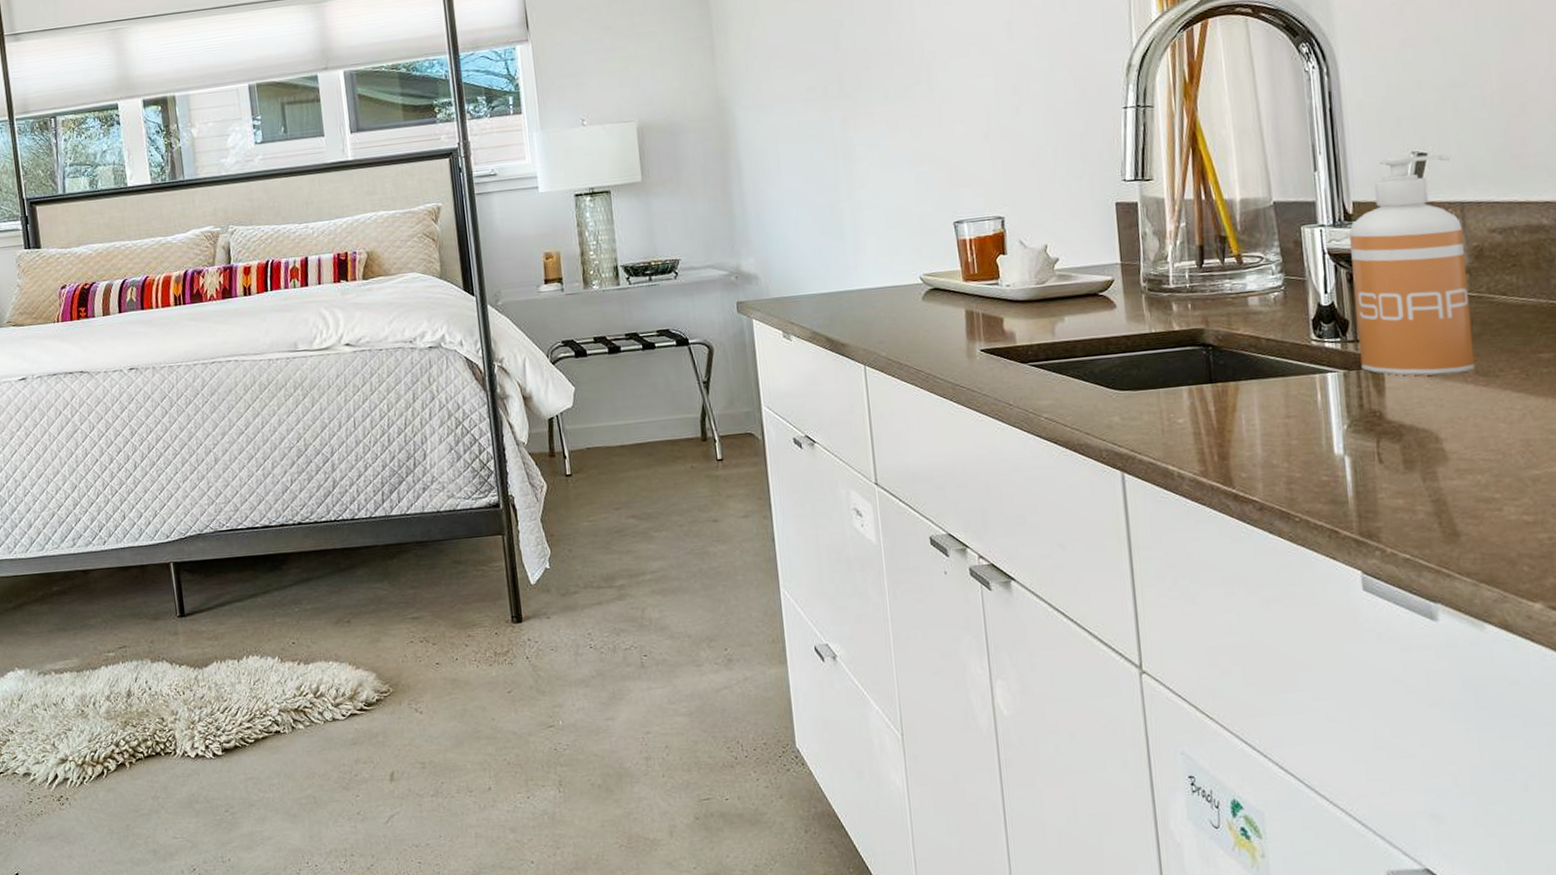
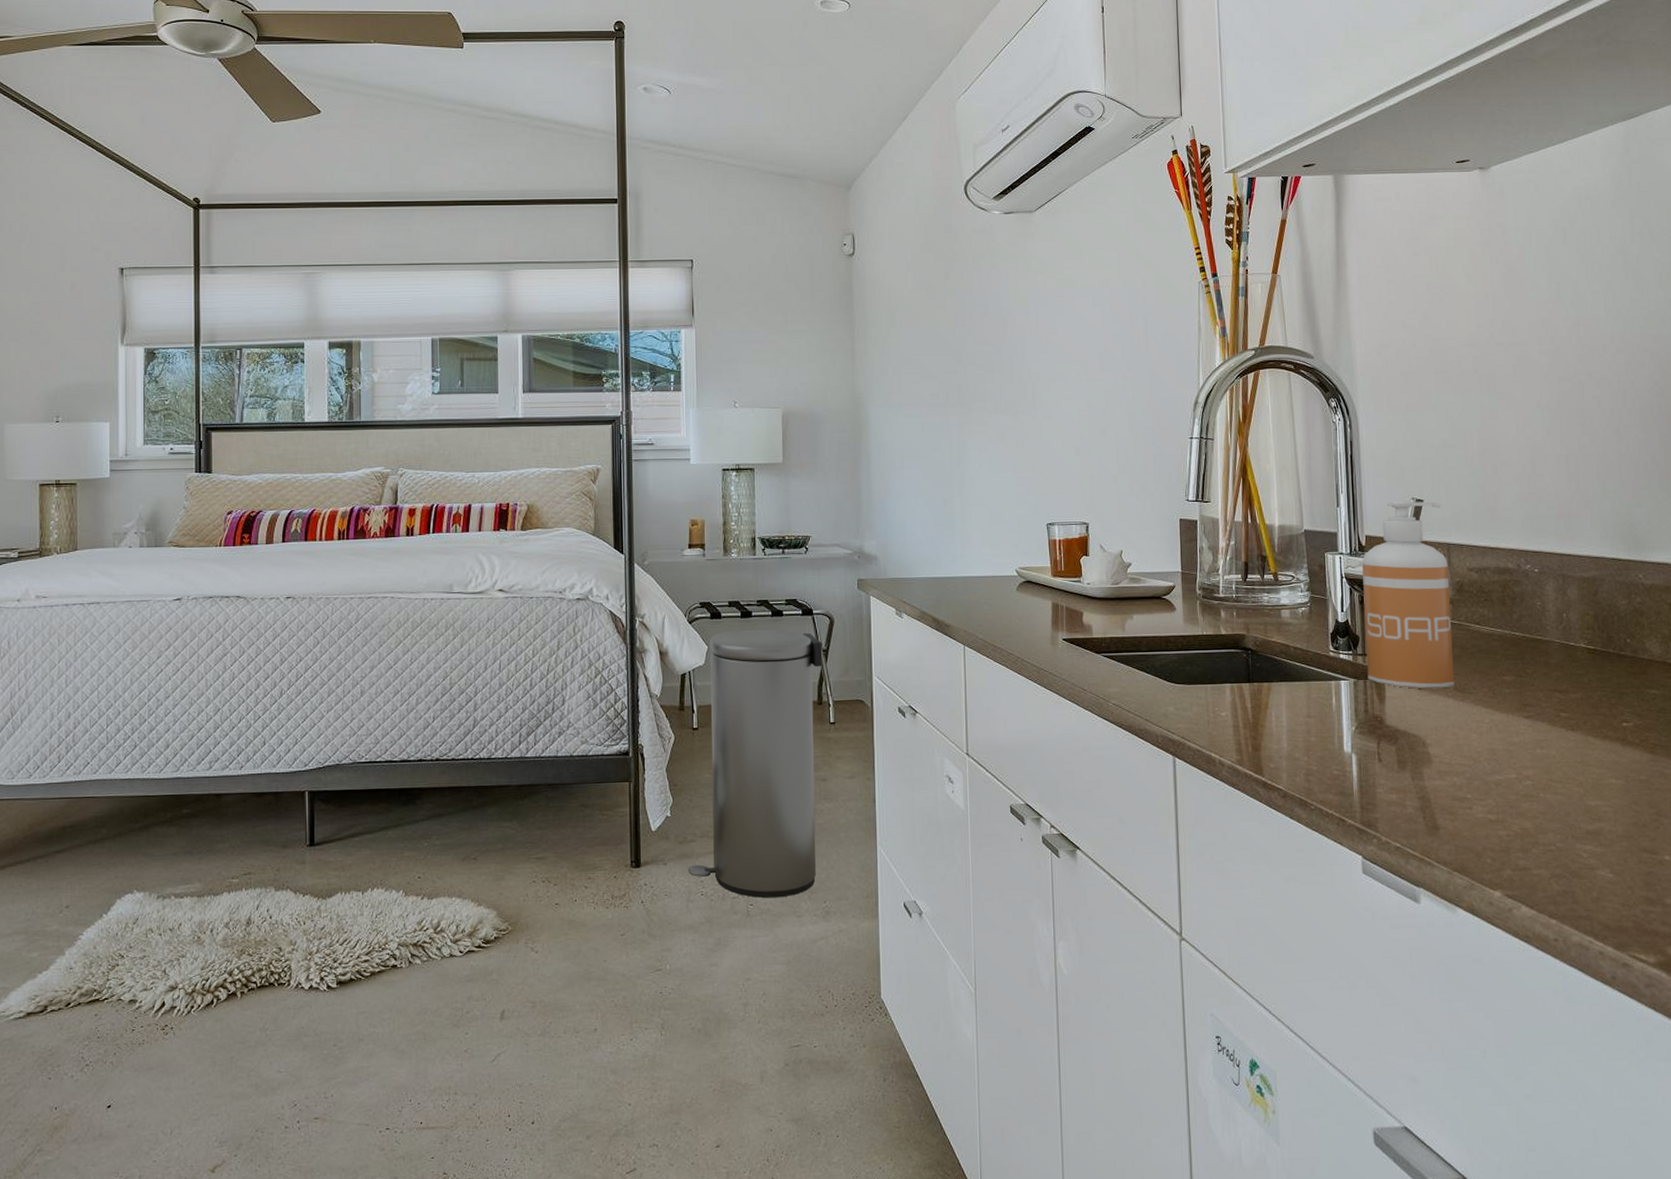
pedal bin: none [574,363,714,648] -> present [689,629,823,898]

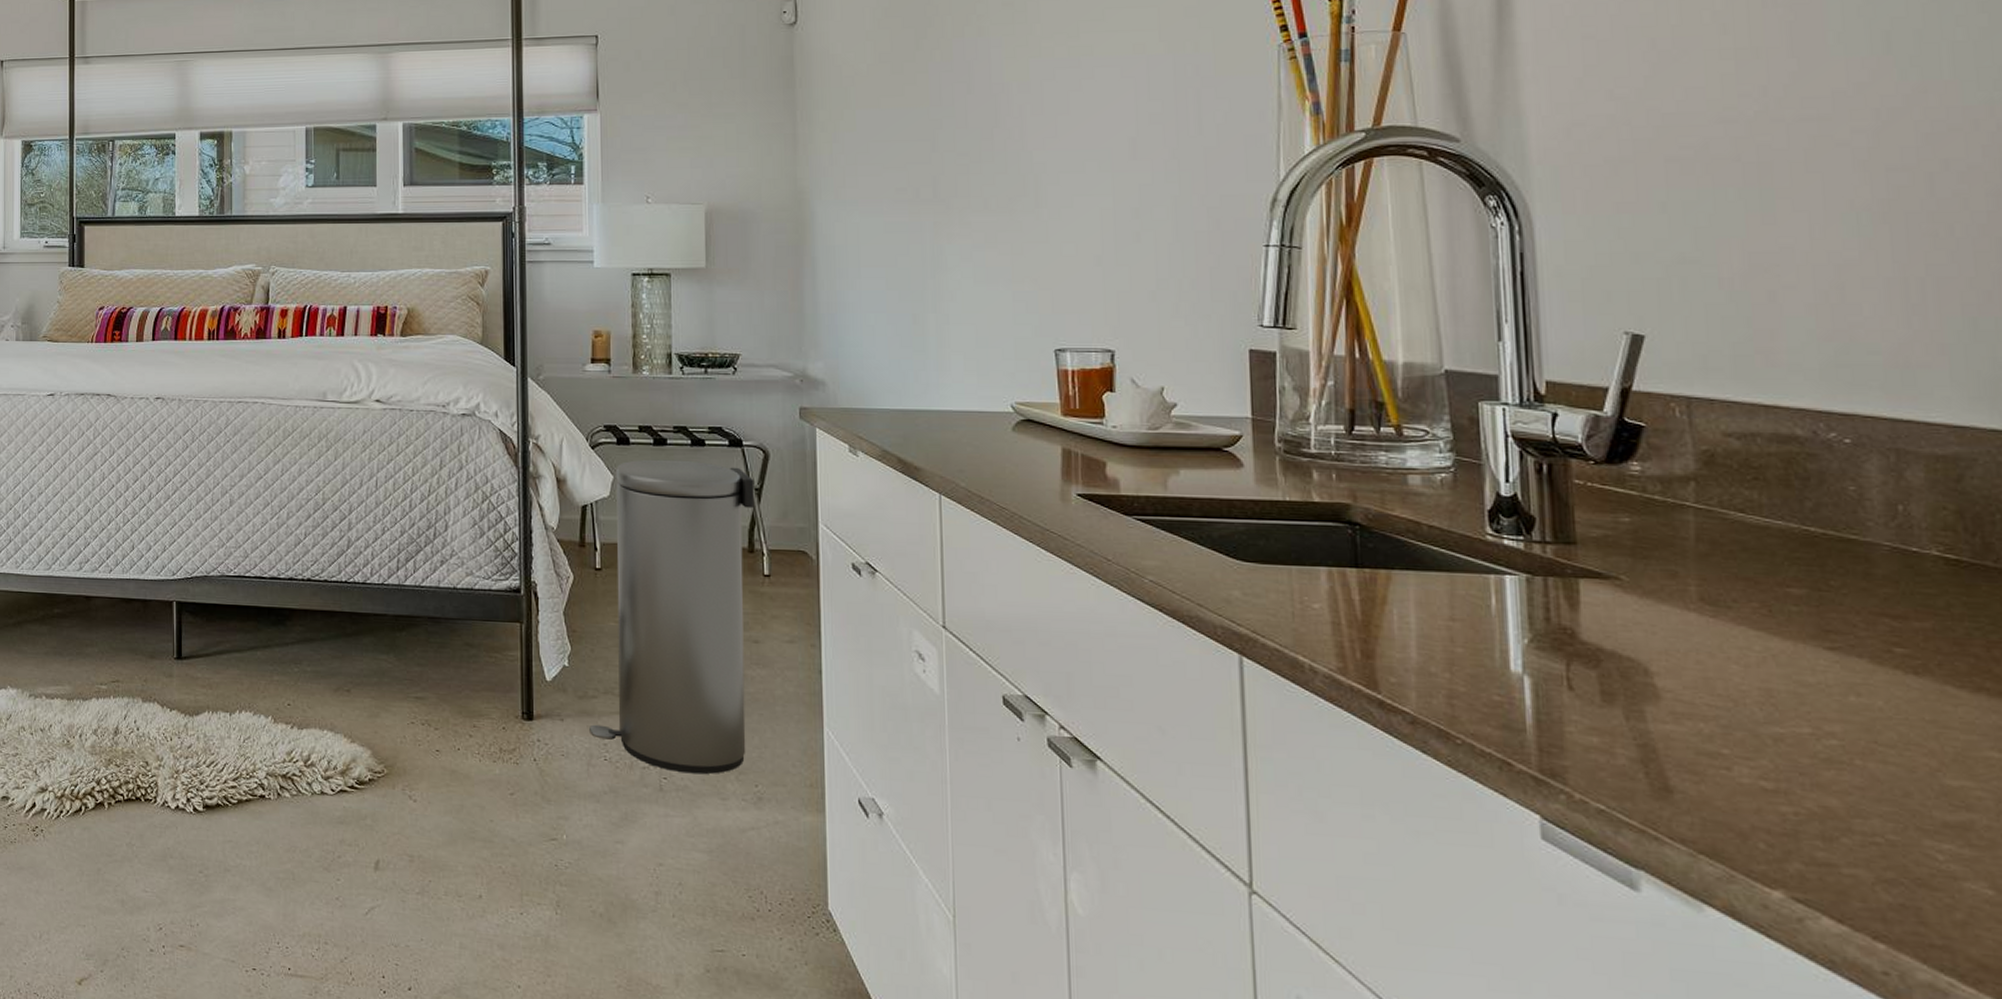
soap dispenser: present [1362,500,1455,689] -> none [1540,334,1700,598]

